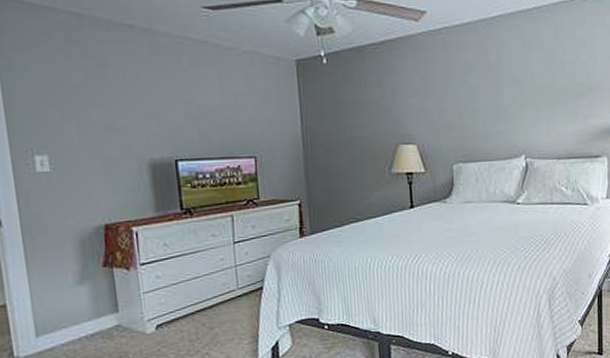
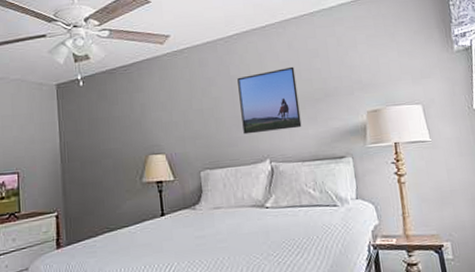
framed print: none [498,57,561,128] -> present [237,66,302,135]

